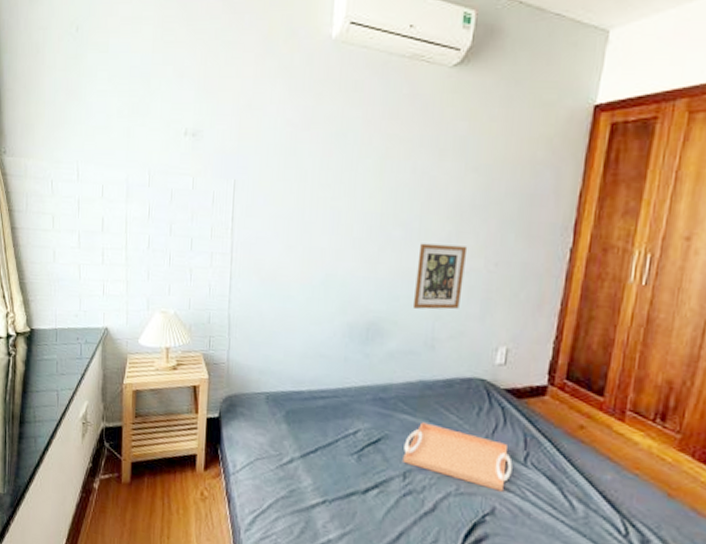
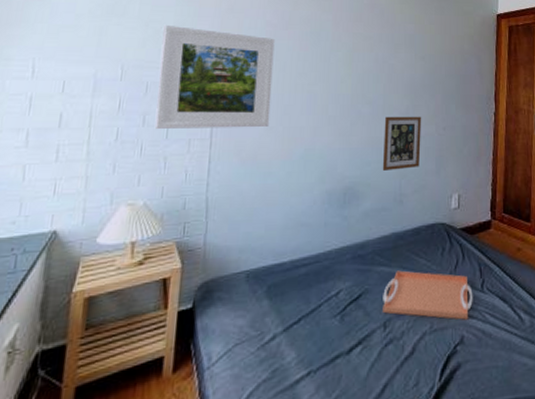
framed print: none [180,125,296,246] -> present [154,24,275,129]

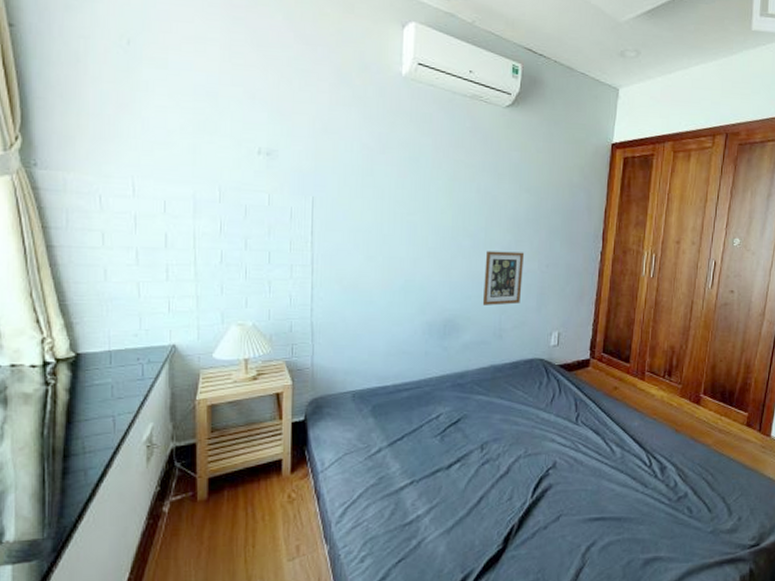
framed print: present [154,24,275,129] -> none [256,144,372,257]
serving tray: present [383,270,473,320] -> none [480,400,567,448]

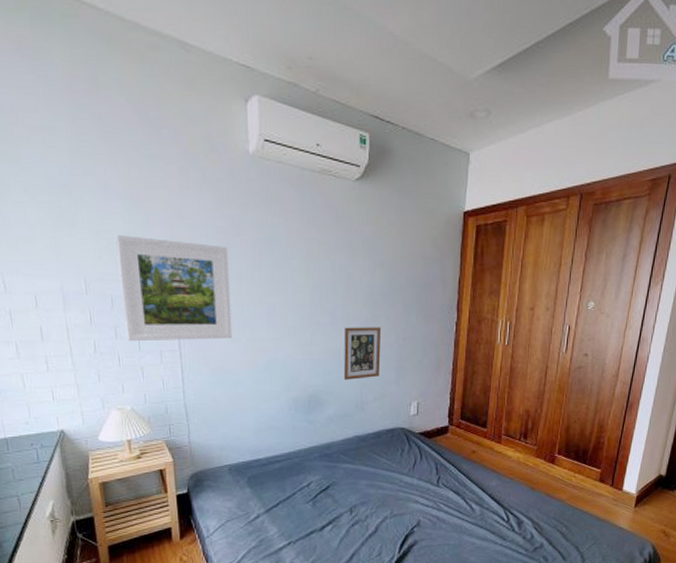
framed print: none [256,144,372,257] -> present [115,234,233,341]

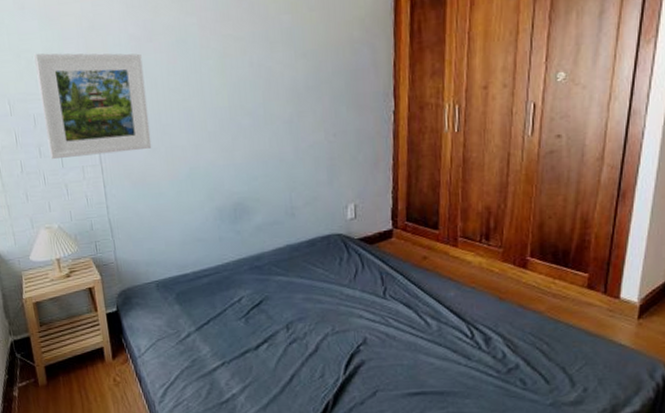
picture frame: present [343,327,382,380] -> none [267,123,310,184]

